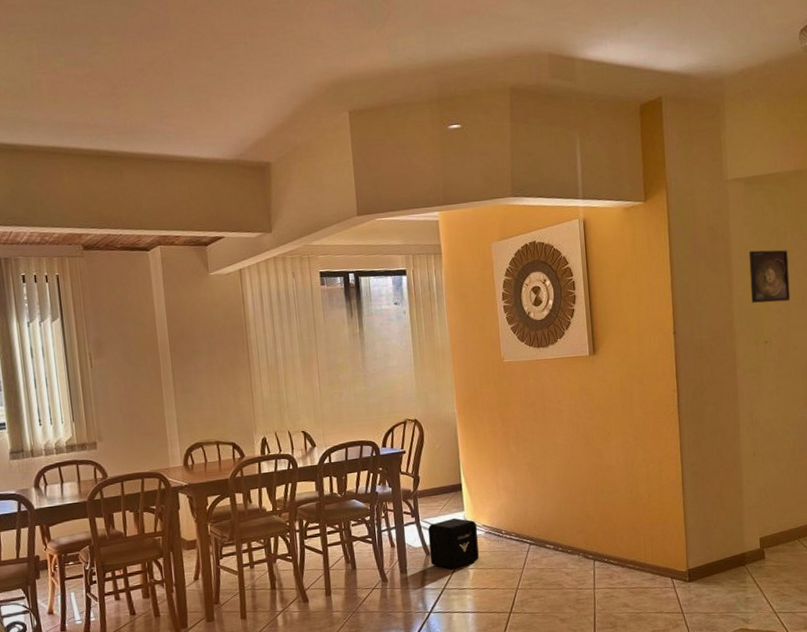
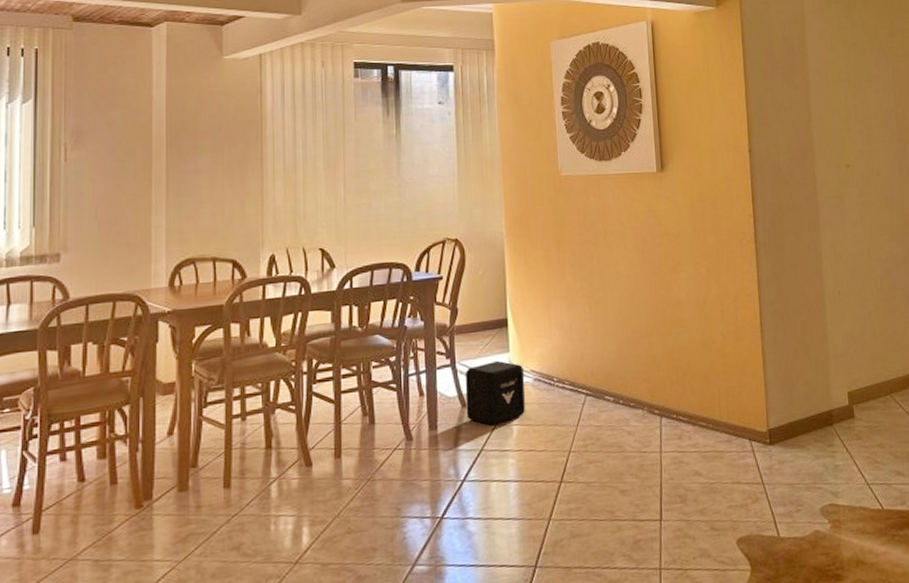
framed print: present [749,250,791,303] -> none [826,65,872,123]

